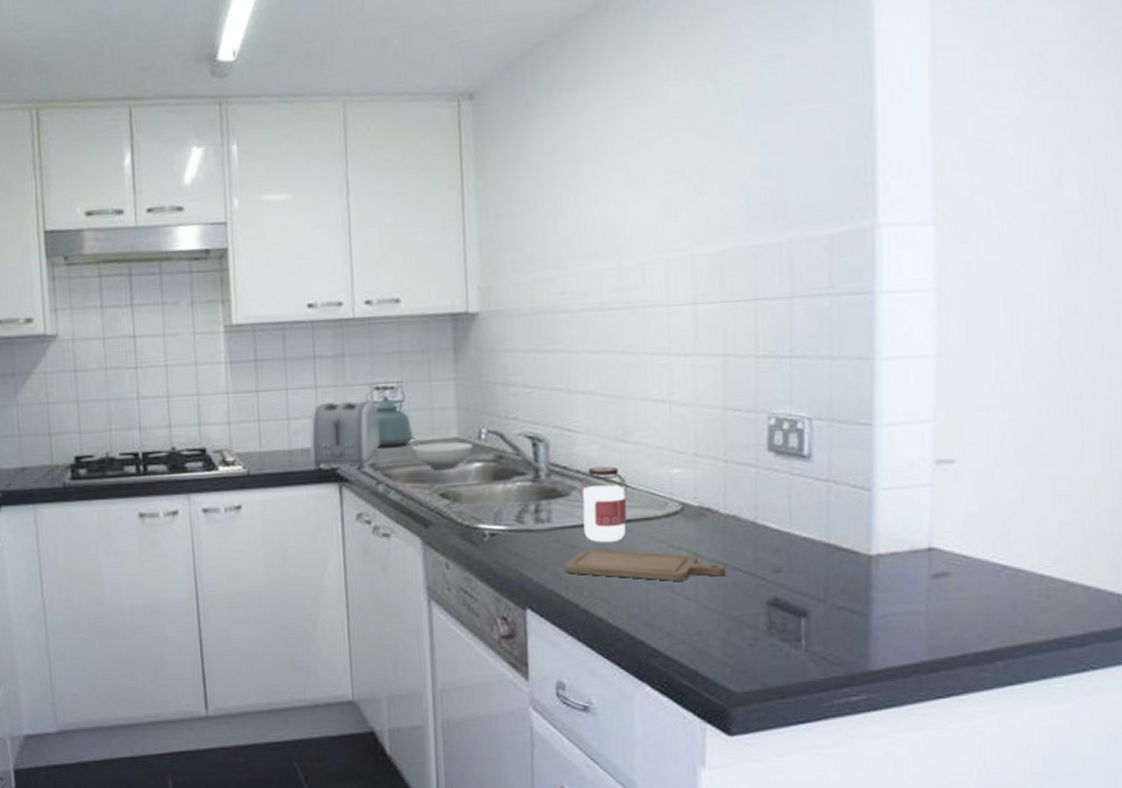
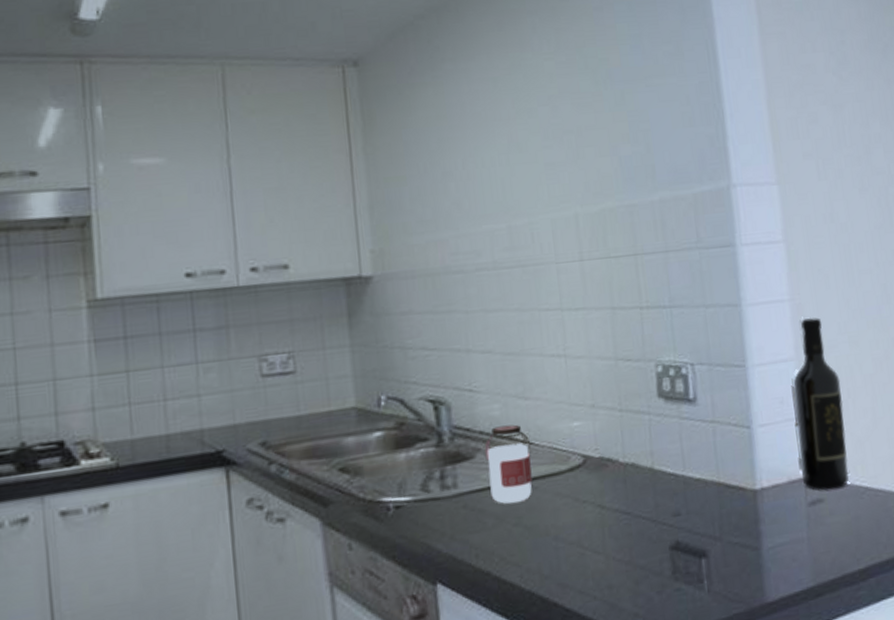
toaster: present [310,400,380,470] -> none [190,373,272,454]
kettle: present [366,385,414,448] -> none [254,355,308,424]
bowl: present [413,441,473,469] -> none [308,411,373,443]
chopping board: present [564,549,726,581] -> none [473,507,630,541]
wine bottle: none [926,376,988,563] -> present [793,317,850,490]

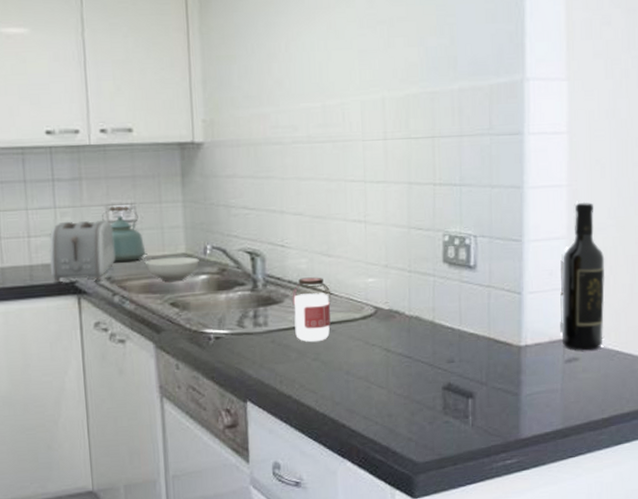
toaster: none [190,373,272,454] -> present [49,219,116,283]
kettle: none [254,355,308,424] -> present [102,206,146,263]
bowl: none [308,411,373,443] -> present [145,256,199,281]

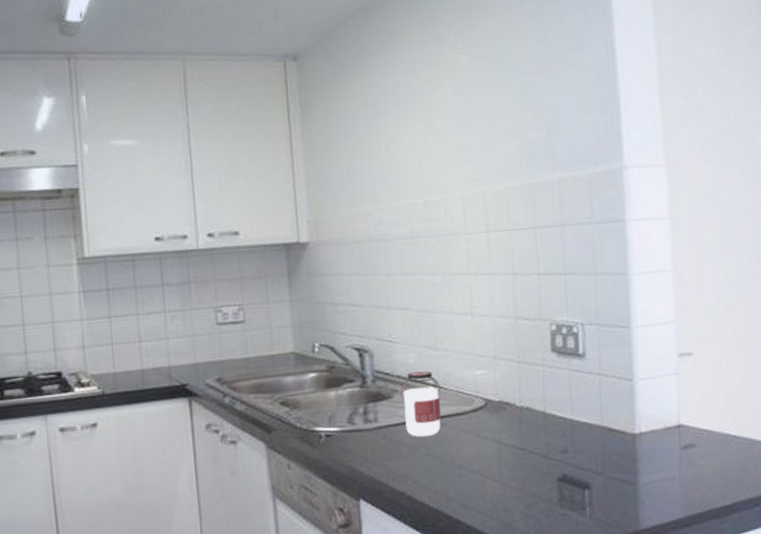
toaster: present [49,219,116,283] -> none [160,321,225,387]
kettle: present [102,206,146,263] -> none [211,307,255,364]
bowl: present [145,256,199,281] -> none [255,355,308,381]
wine bottle: present [561,202,605,350] -> none [672,285,720,436]

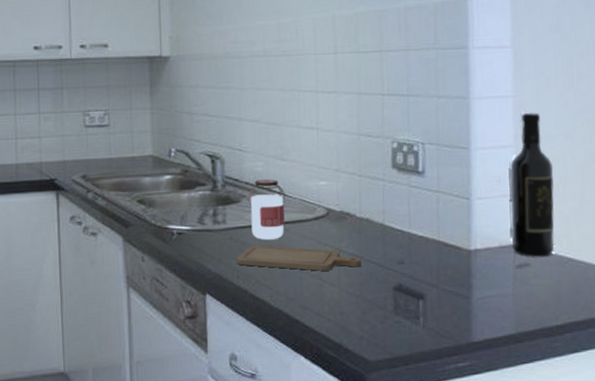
chopping board: none [390,442,524,467] -> present [236,245,362,271]
wine bottle: none [672,285,720,436] -> present [510,112,555,256]

